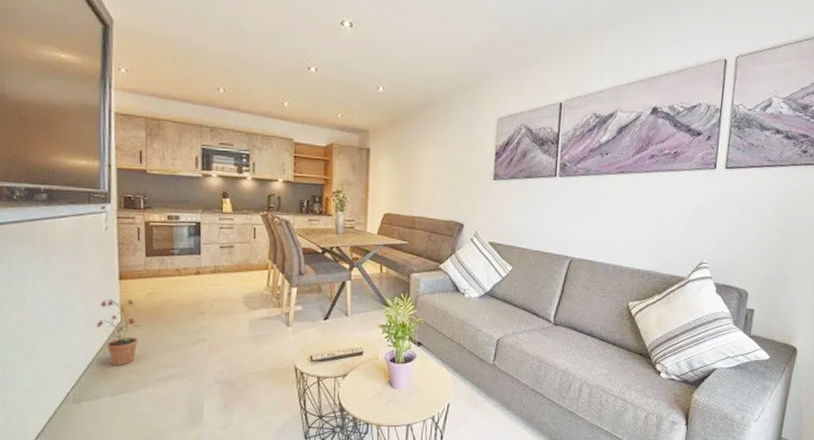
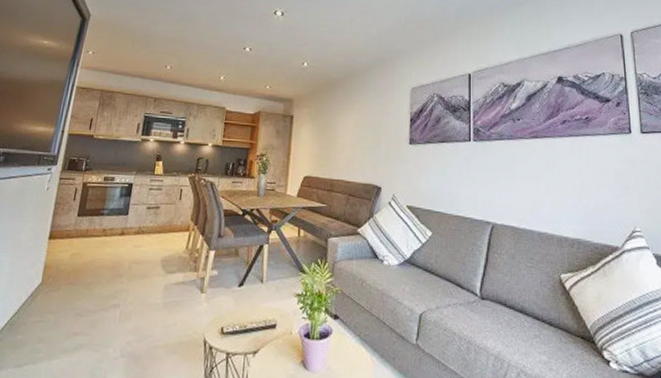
potted plant: present [95,299,142,366] -> none [16,259,60,333]

